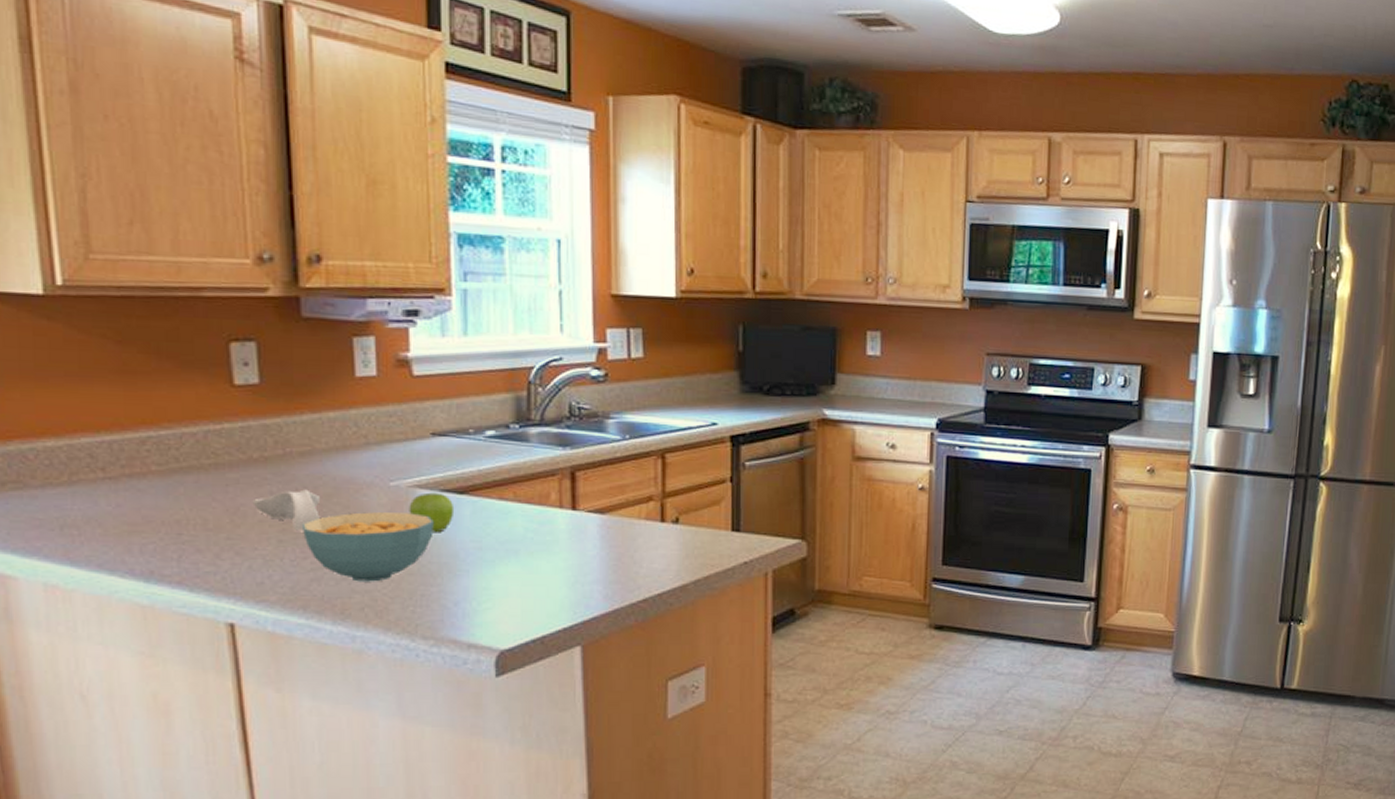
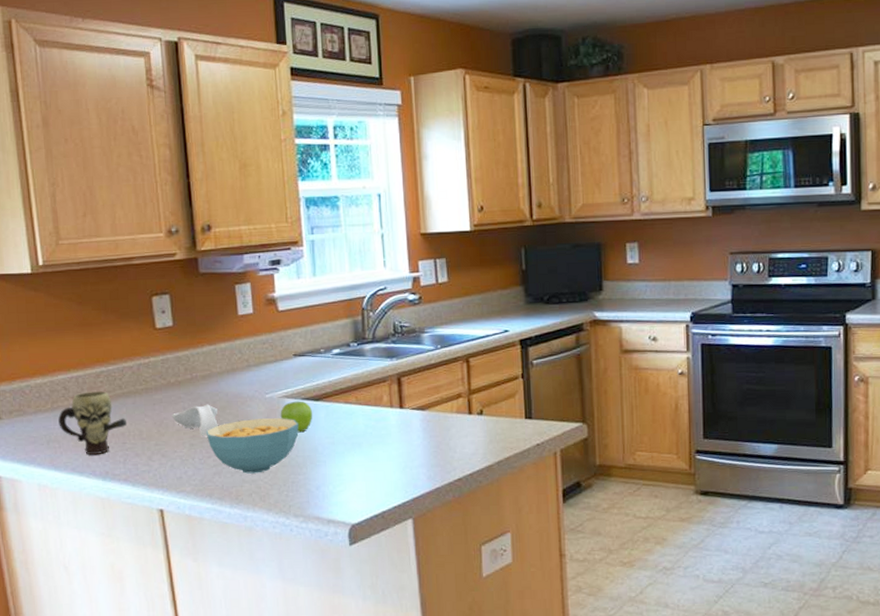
mug: none [79,463,186,547] -> present [58,391,128,454]

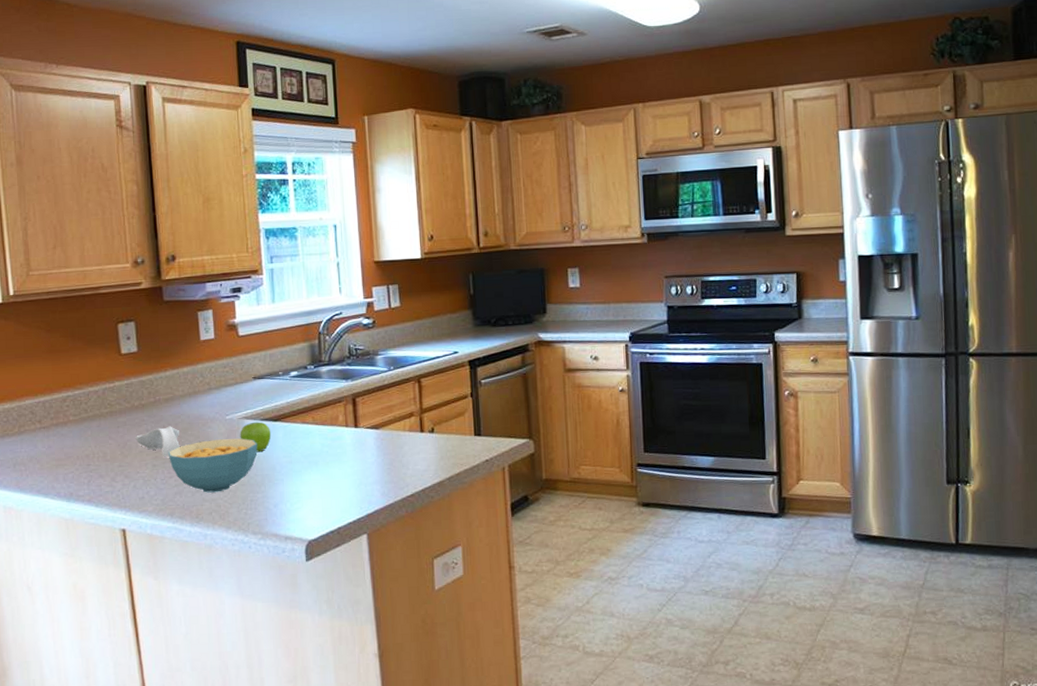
mug: present [58,391,128,454] -> none [25,415,92,477]

